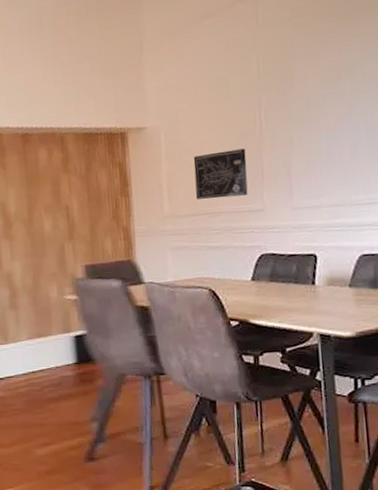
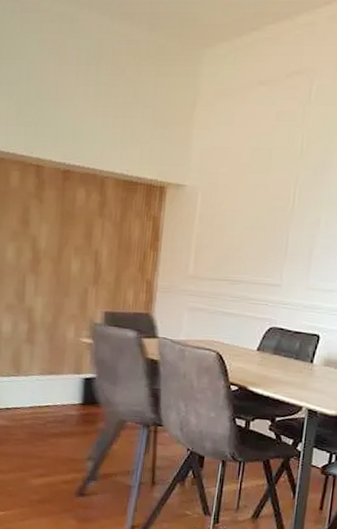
wall art: present [193,148,248,199] -> none [221,222,275,269]

